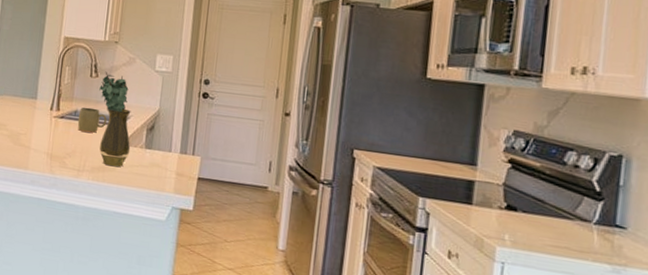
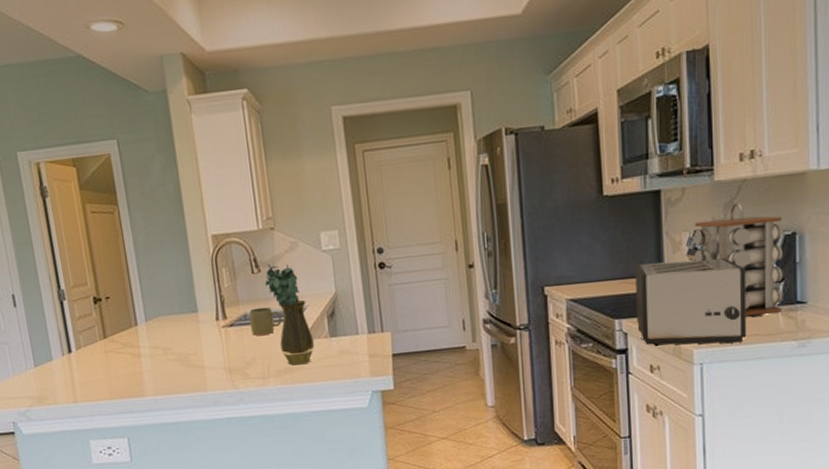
toaster: none [441,148,564,252] -> present [635,258,747,346]
spice rack: none [510,112,610,232] -> present [694,202,783,317]

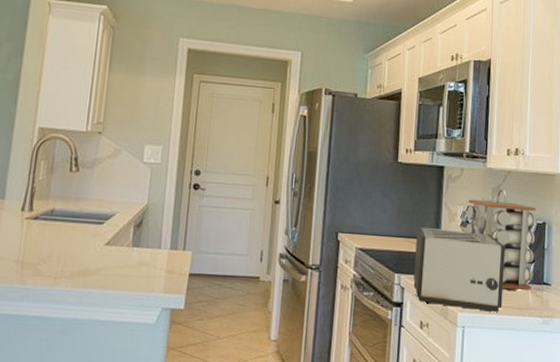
mug: present [248,307,282,335] -> none [54,205,89,234]
vase: present [265,263,315,366] -> none [80,165,117,270]

